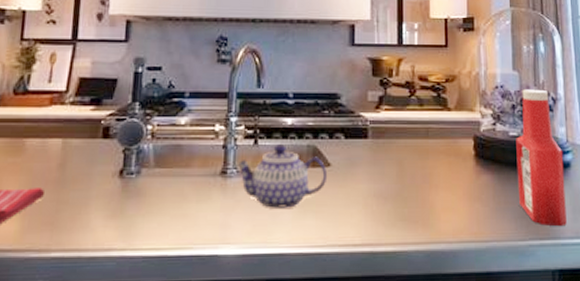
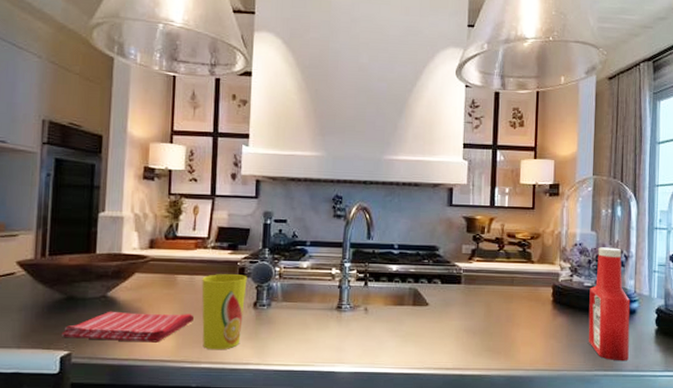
cup: none [54,136,113,234] -> present [202,274,247,350]
teapot: present [237,143,328,208] -> none [350,285,426,337]

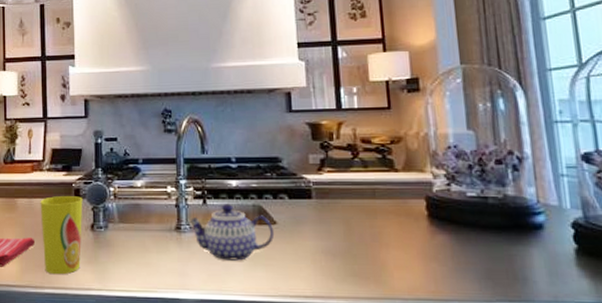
teapot: none [350,285,426,337] -> present [189,203,275,261]
ketchup bottle: present [588,247,631,362] -> none [475,148,542,290]

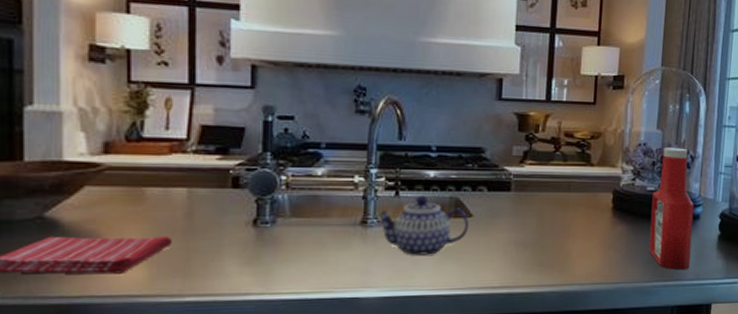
cup: present [40,196,83,275] -> none [181,185,244,280]
ketchup bottle: none [475,148,542,290] -> present [649,147,695,270]

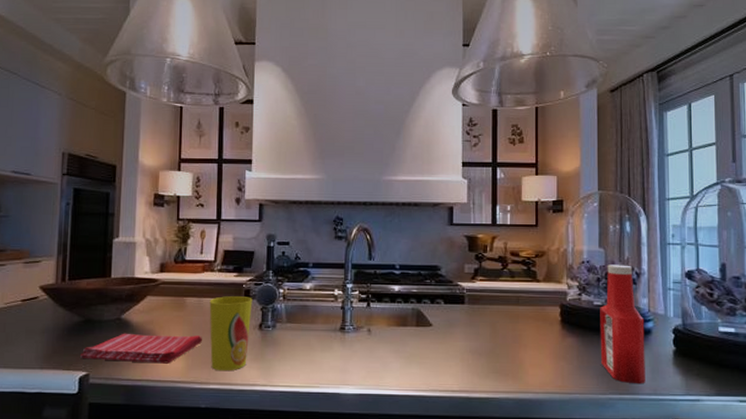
cup: none [181,185,244,280] -> present [209,296,253,371]
teapot: present [377,194,470,255] -> none [353,306,430,359]

